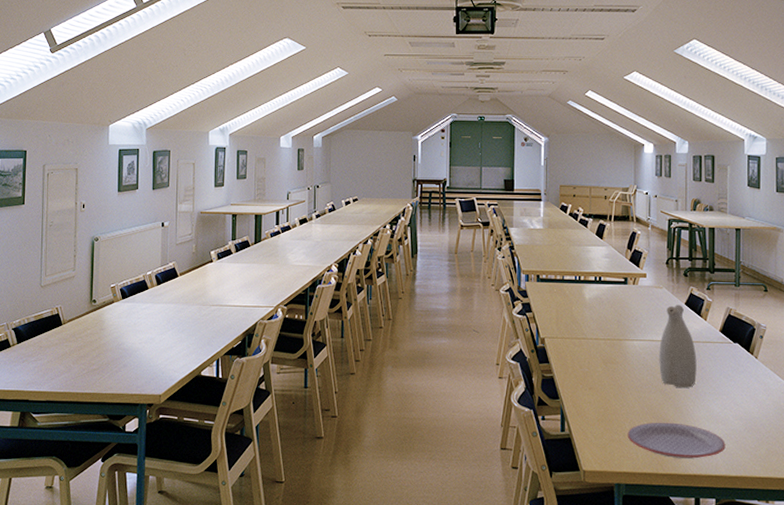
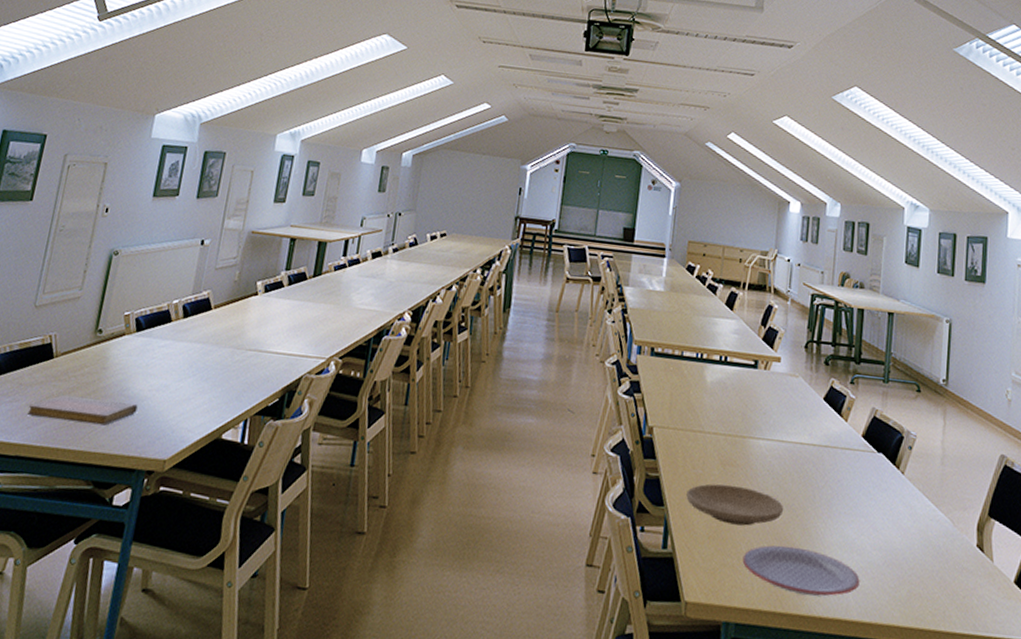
notebook: none [49,352,133,373] -> present [28,394,138,426]
plate: none [577,378,657,409] -> present [686,483,783,526]
vase: present [659,304,697,388] -> none [787,399,833,505]

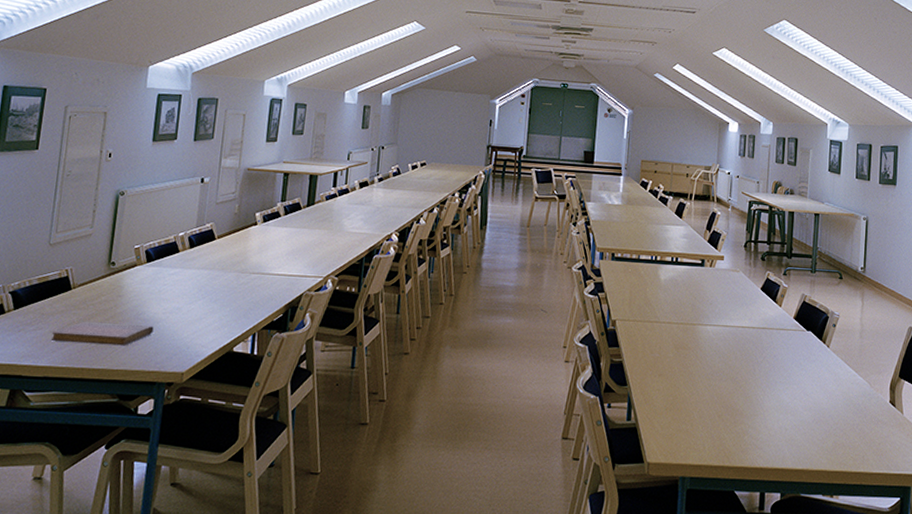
plate: present [686,483,783,526] -> none [646,364,728,398]
plate: present [742,545,860,597] -> none [695,411,794,451]

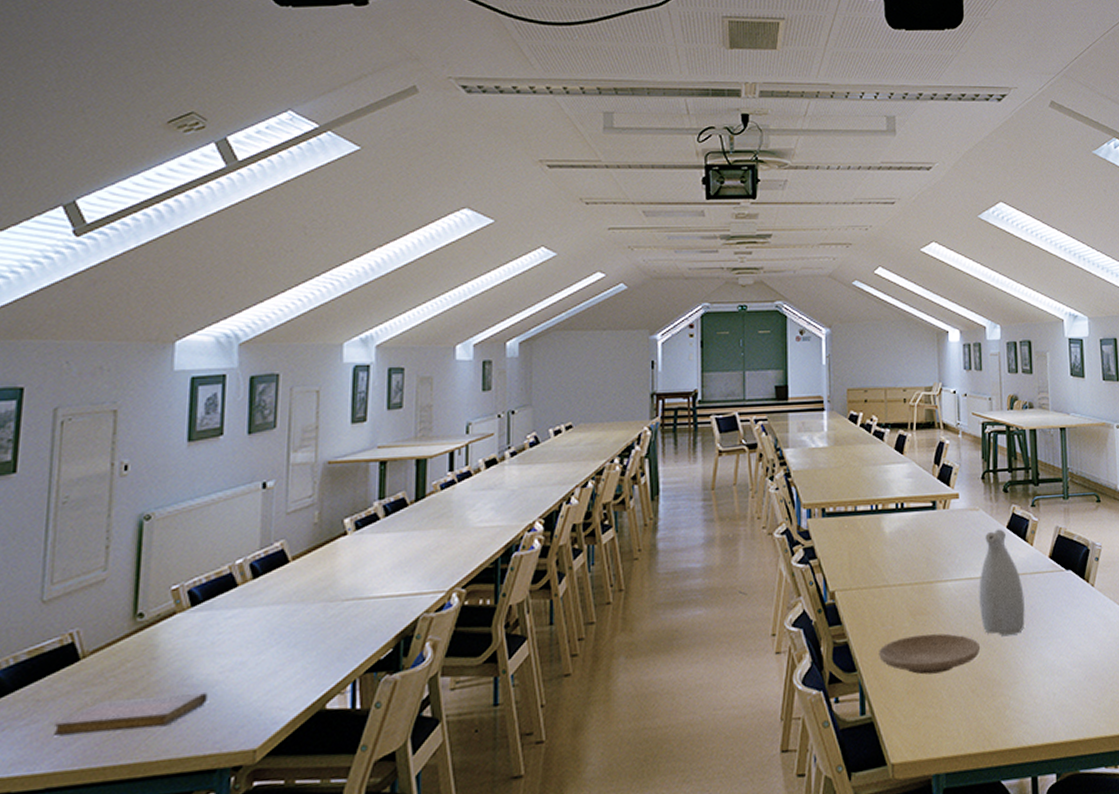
plate: none [646,364,728,398] -> present [879,633,980,675]
vase: none [731,289,770,376] -> present [979,529,1025,636]

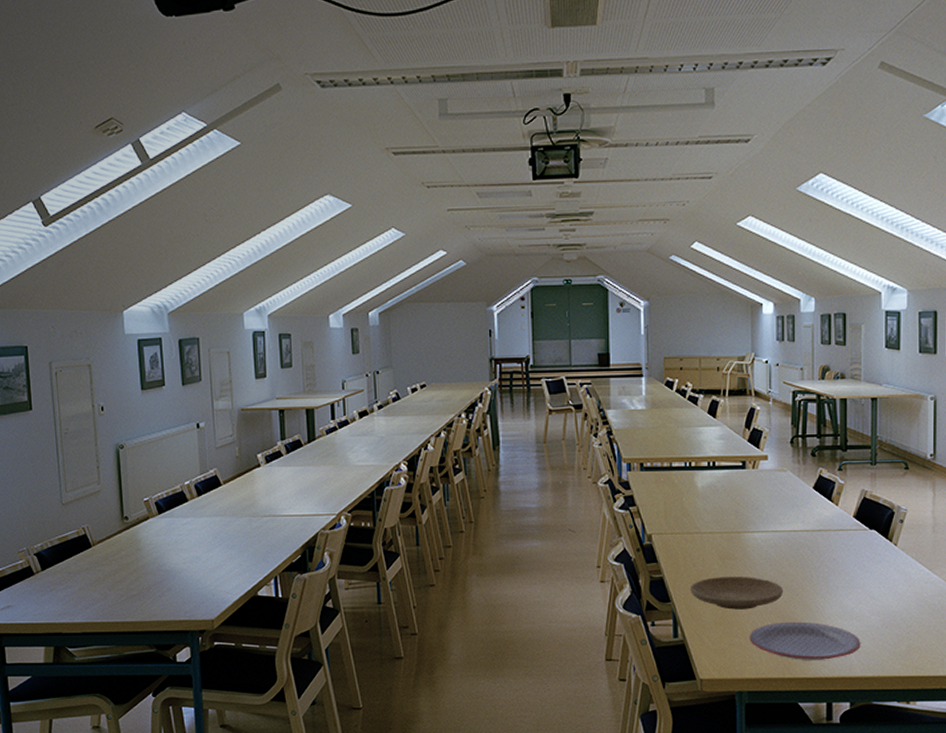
notebook: present [53,693,208,736] -> none [81,576,177,599]
plate: none [945,682,1064,729] -> present [749,621,861,660]
vase: present [979,529,1025,636] -> none [784,489,827,582]

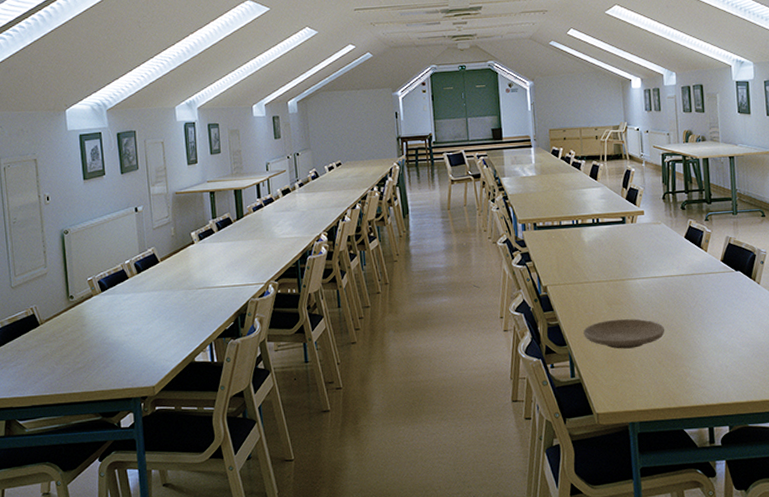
plate: present [749,621,861,660] -> none [637,356,735,391]

